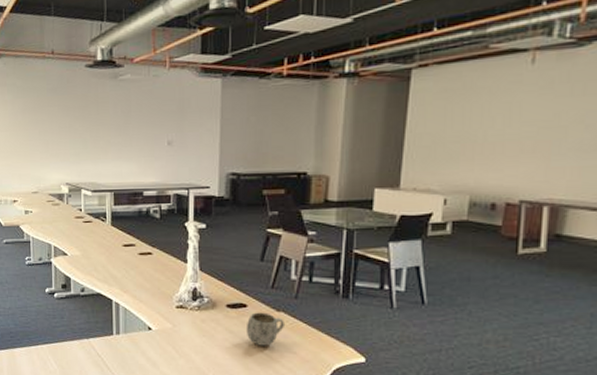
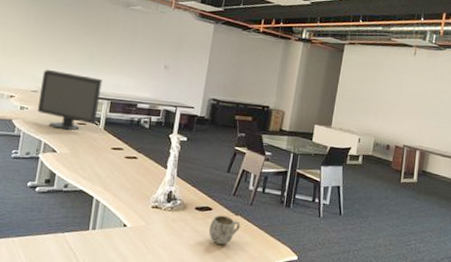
monitor: none [40,166,102,231] -> present [37,69,102,131]

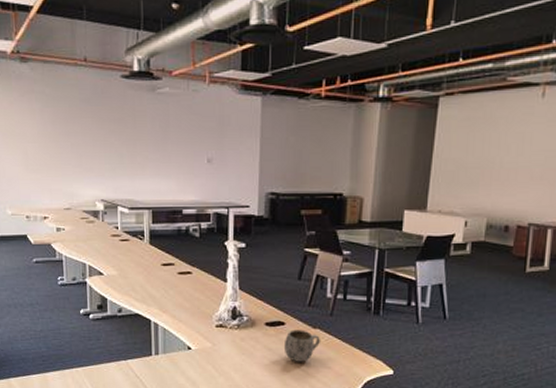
monitor: present [37,69,102,131] -> none [73,181,140,249]

